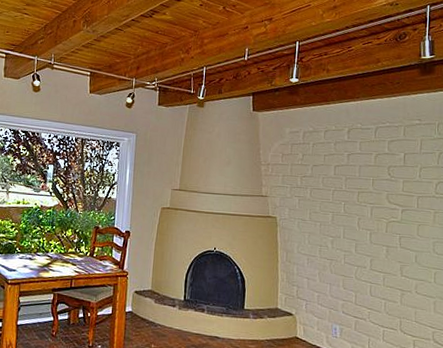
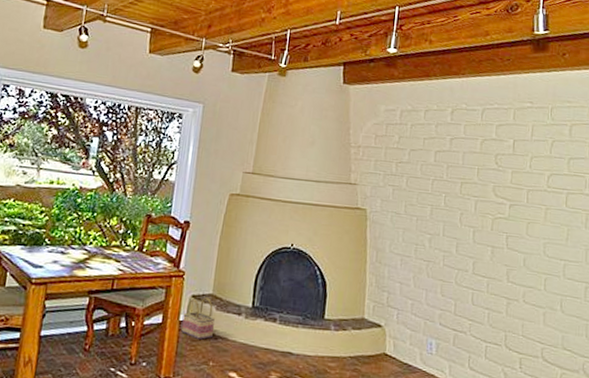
basket: none [128,293,154,327] -> present [181,297,215,340]

